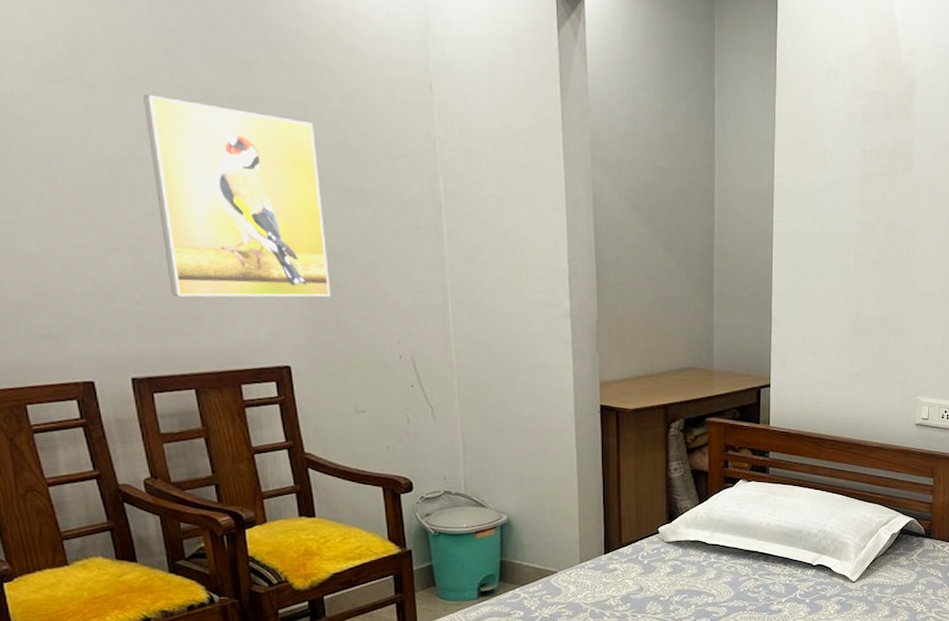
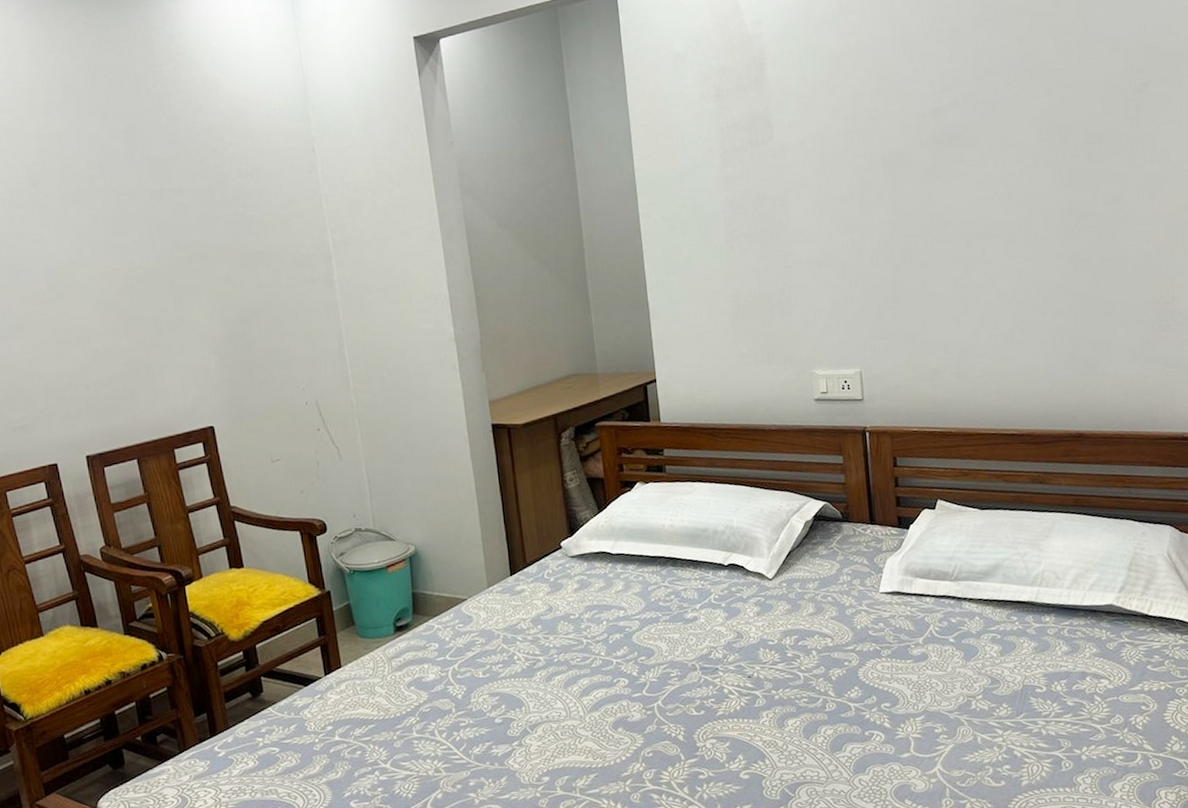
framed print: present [143,95,330,297] -> none [84,201,243,377]

